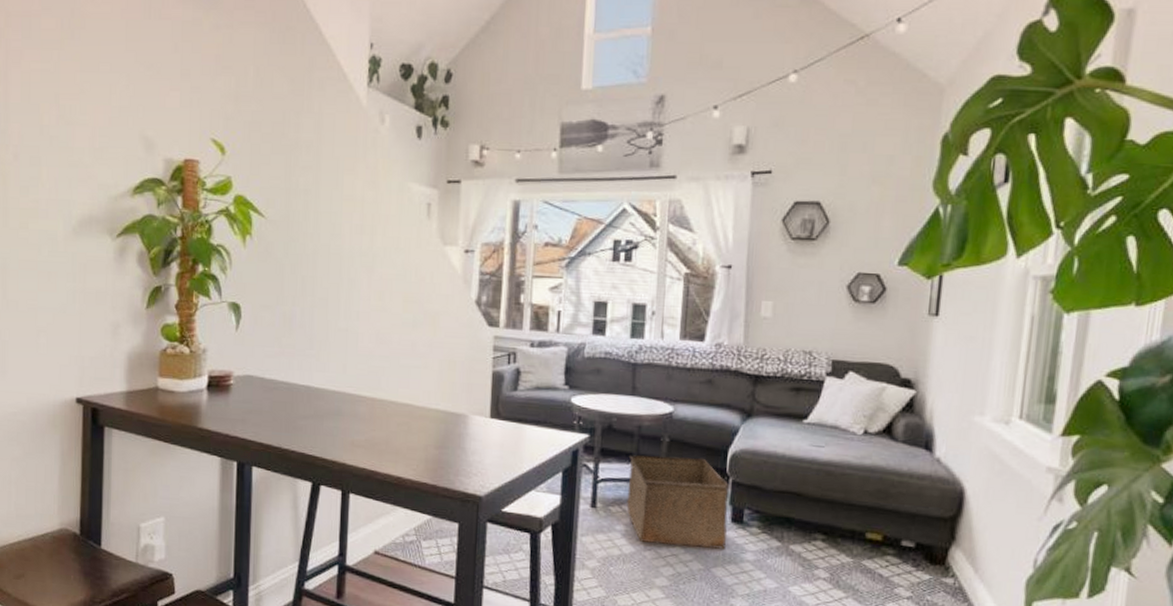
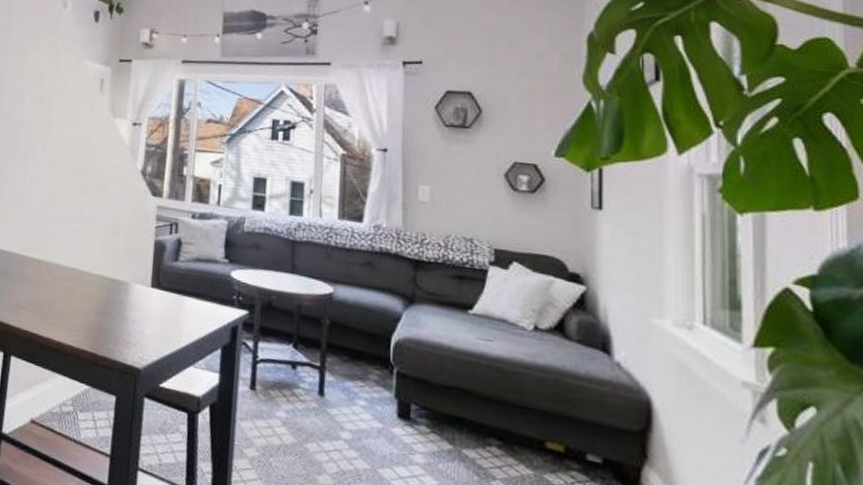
storage bin: present [626,455,729,550] -> none [287,336,393,448]

